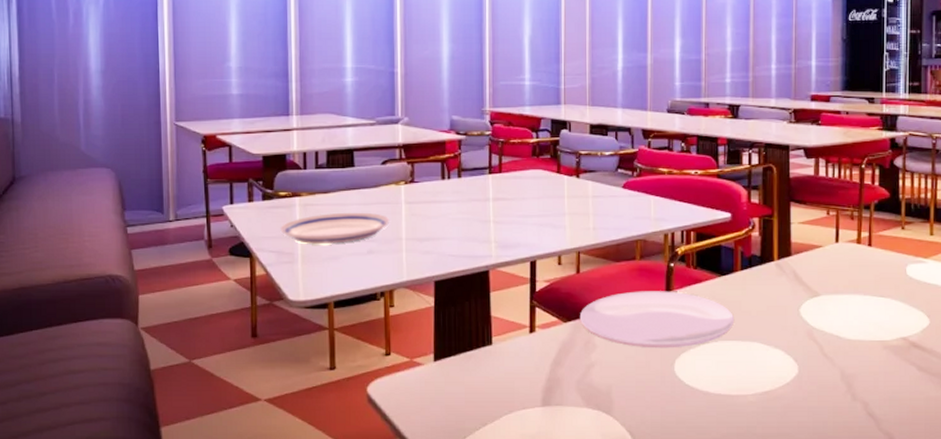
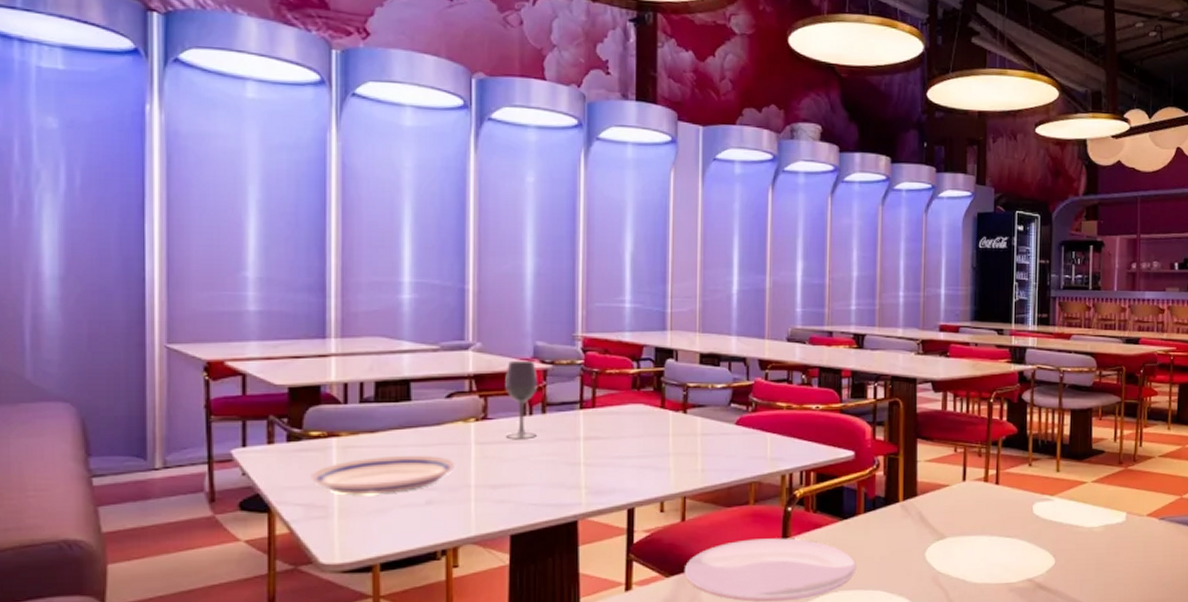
wine glass: none [428,132,454,200] -> present [505,360,538,440]

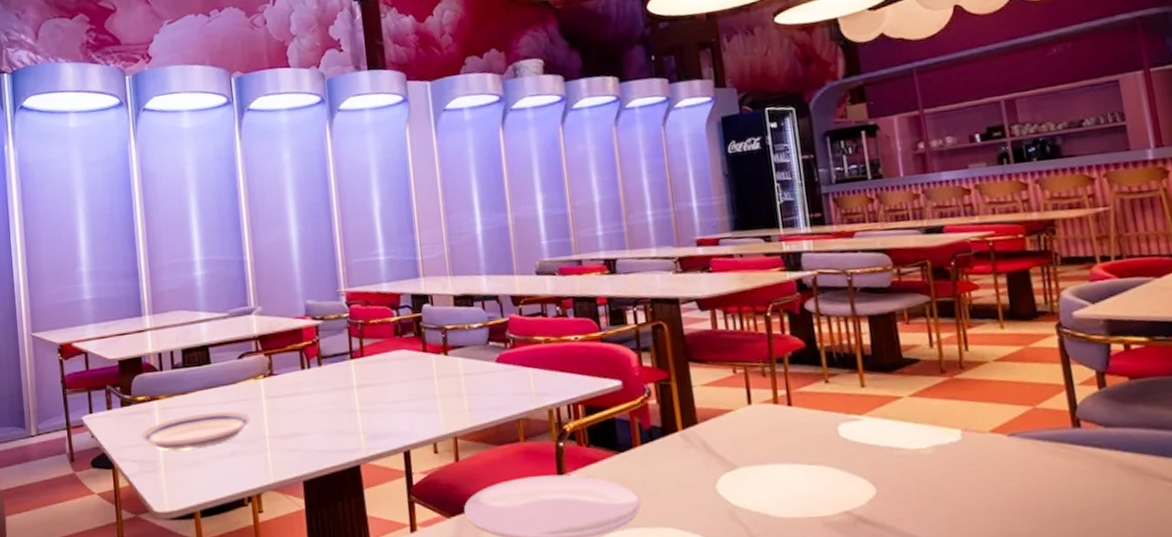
wine glass: present [505,360,538,440] -> none [284,318,316,393]

